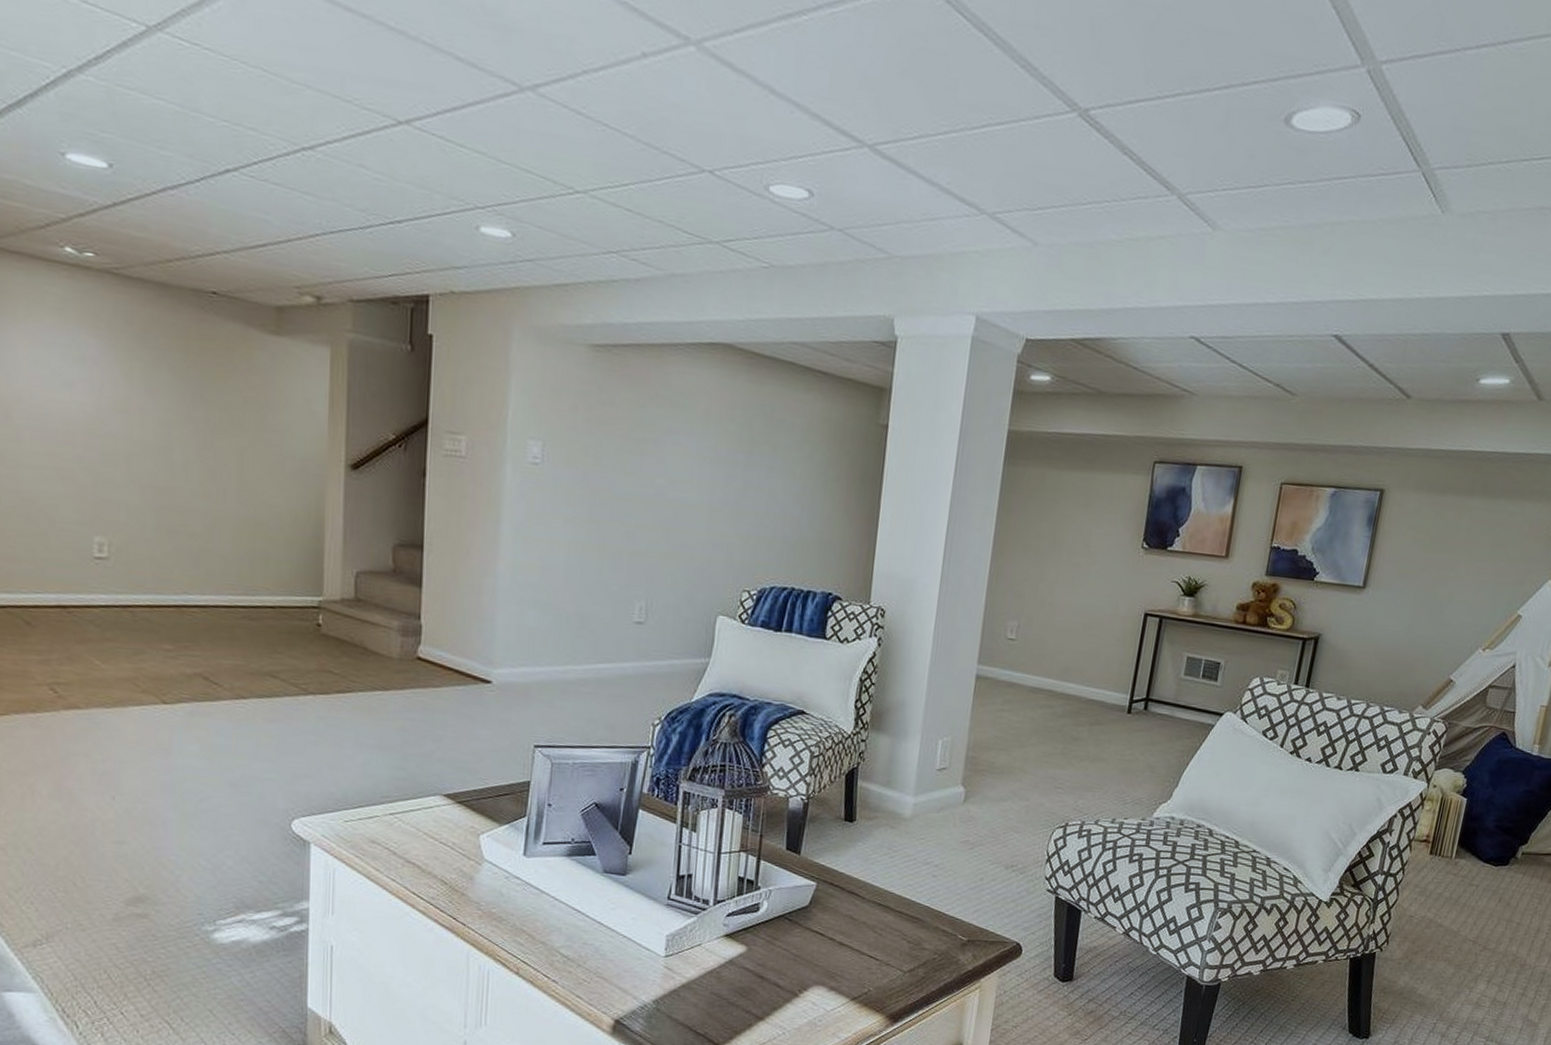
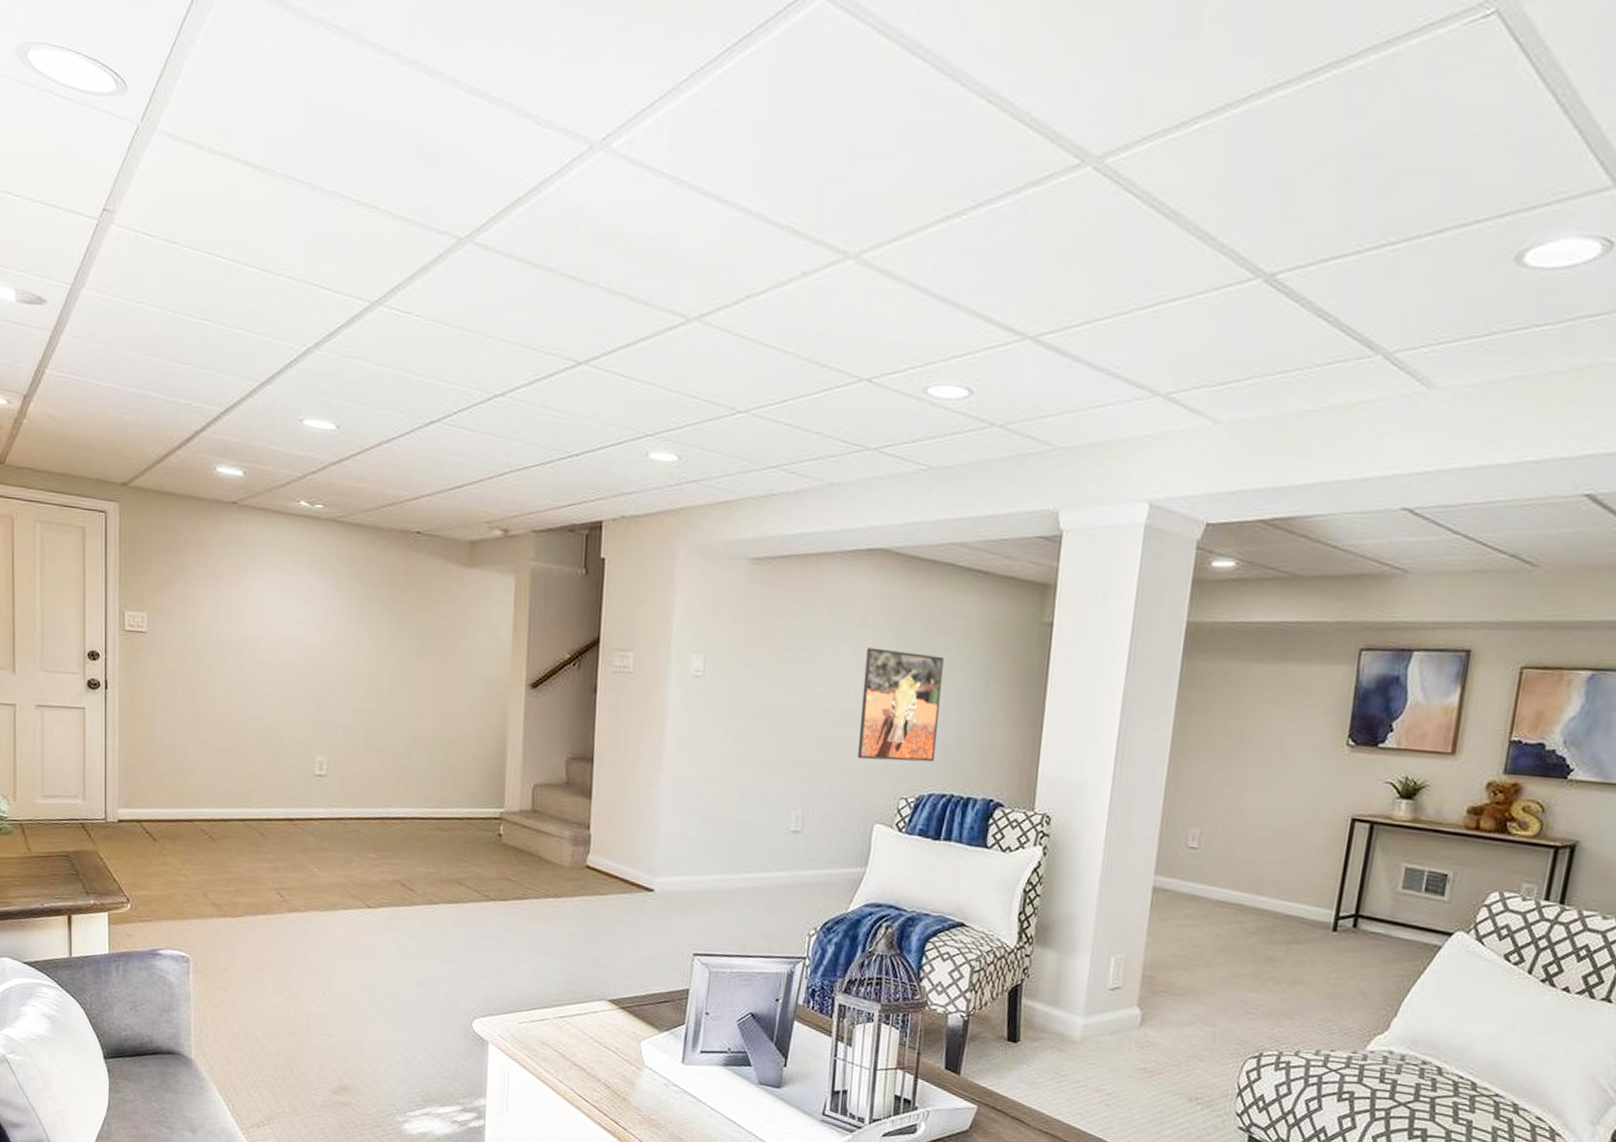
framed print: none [700,441,785,556] -> present [857,647,944,762]

